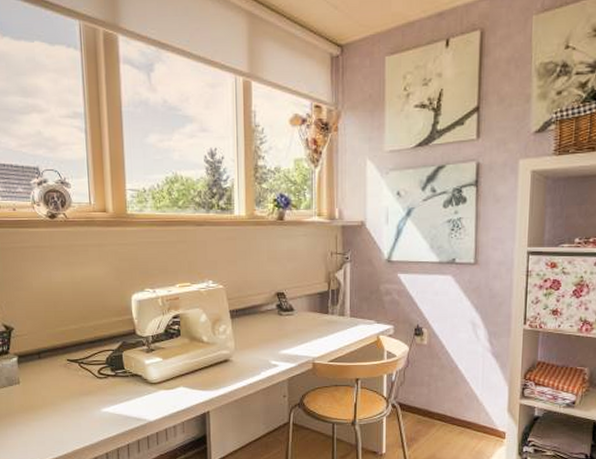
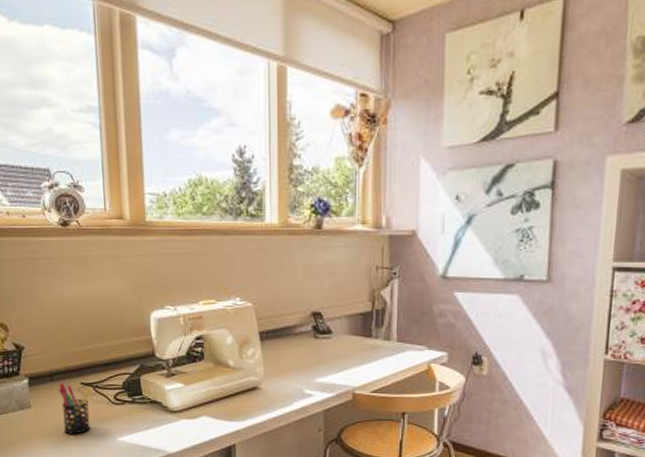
pen holder: none [46,360,77,407] -> present [58,383,92,434]

